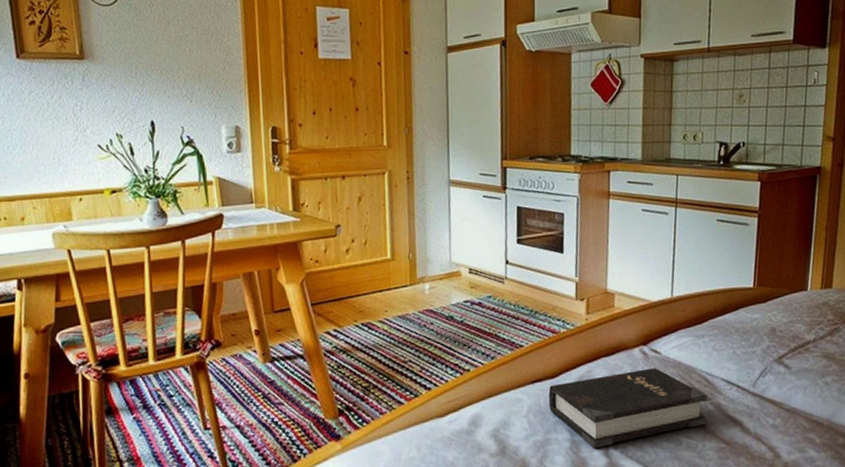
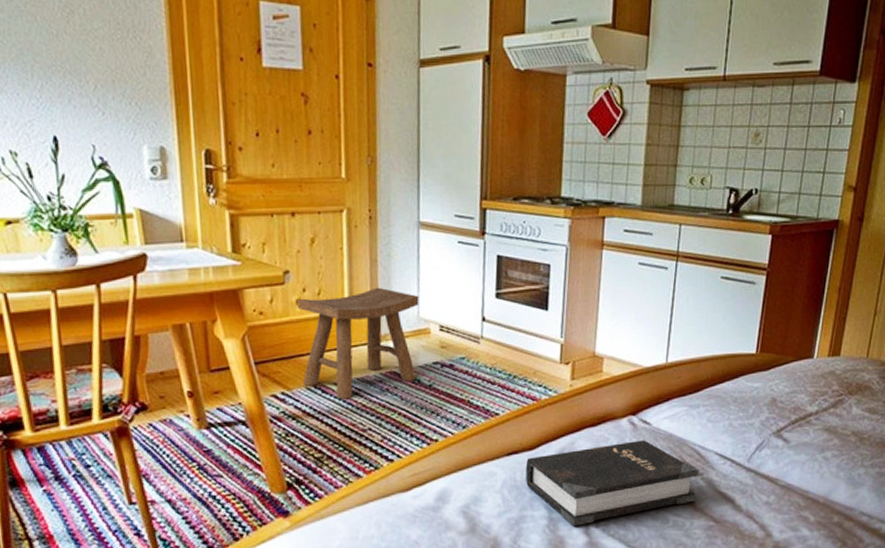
stool: none [347,236,451,335] -> present [296,287,419,399]

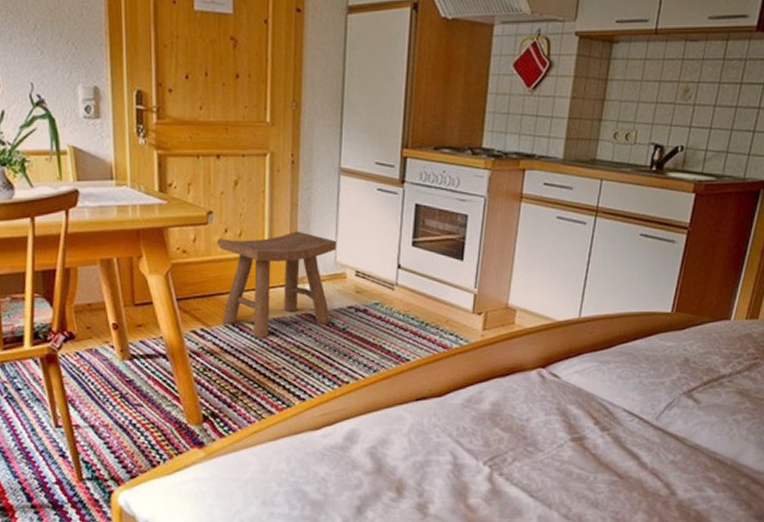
hardback book: present [525,440,699,527] -> none [433,393,607,473]

